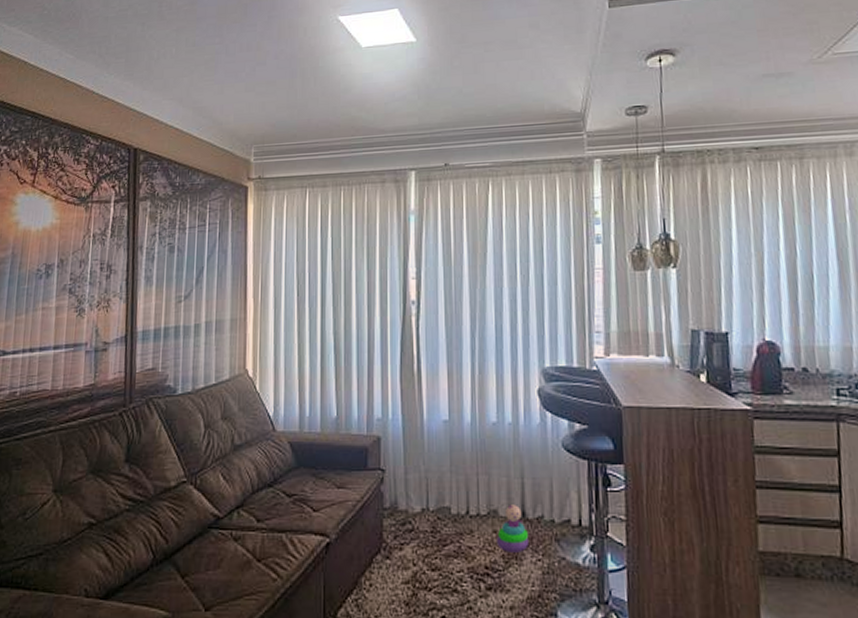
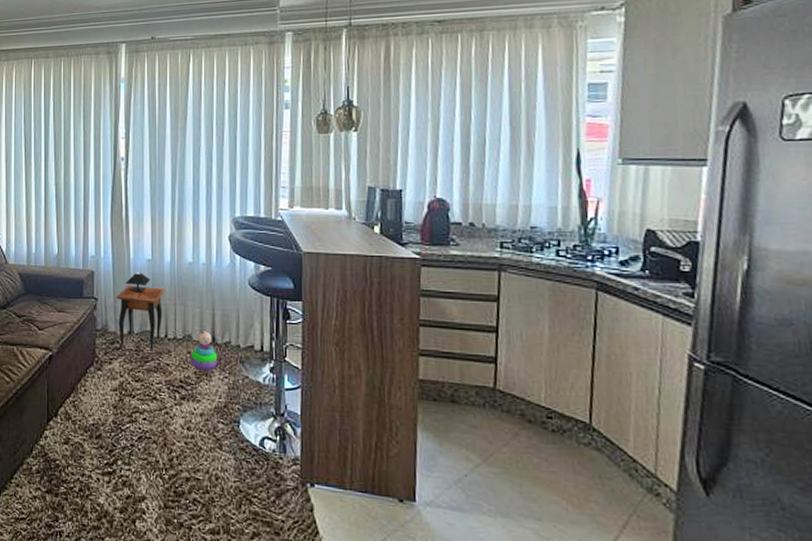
side table: none [408,436,465,532] -> present [117,272,165,351]

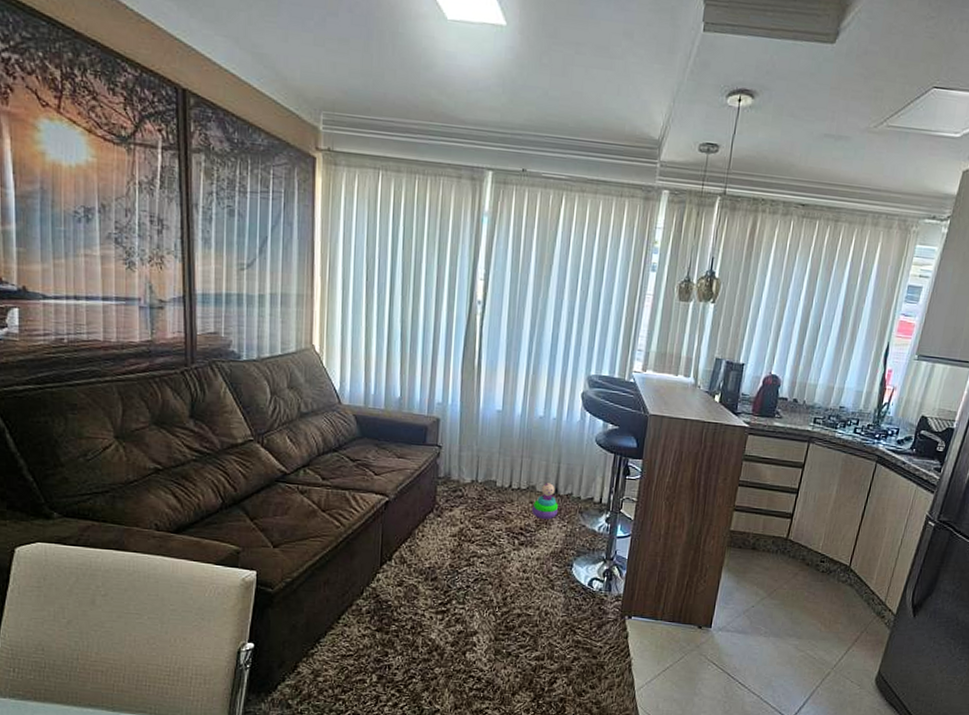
side table: present [117,272,165,351] -> none [462,422,513,500]

